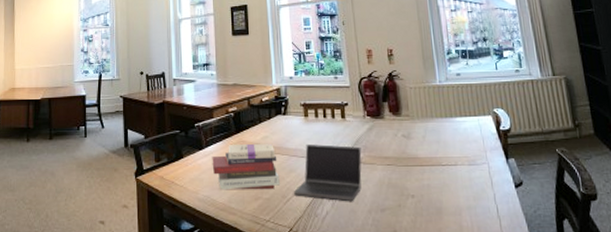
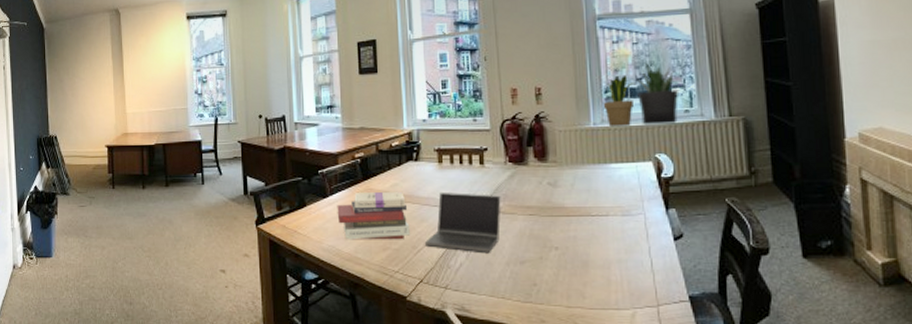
potted plant: none [446,38,474,85] -> present [603,74,637,128]
planter: none [473,28,510,83] -> present [637,62,678,125]

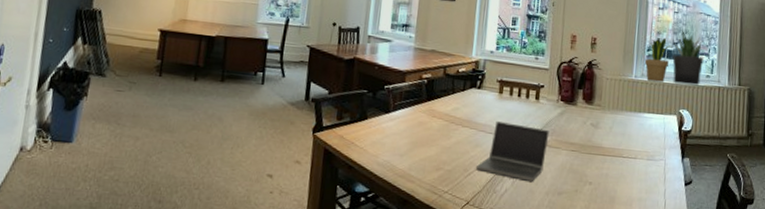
books: present [337,191,410,239] -> none [396,112,465,161]

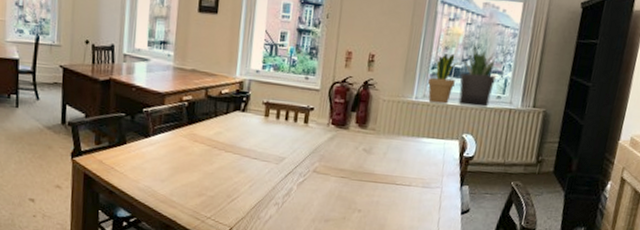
laptop computer: present [475,121,550,181] -> none [239,146,318,208]

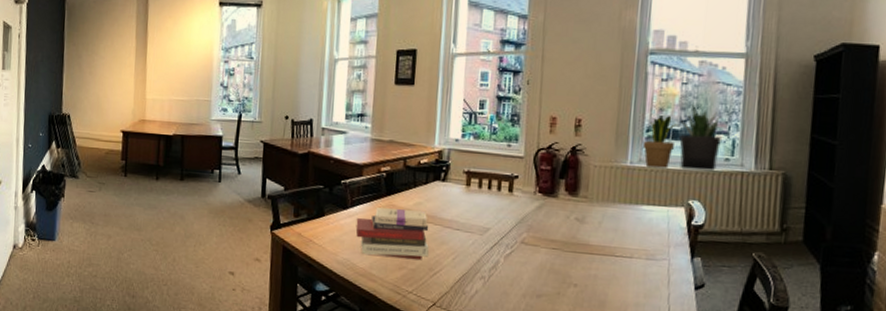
books: none [157,136,228,187] -> present [355,207,429,259]

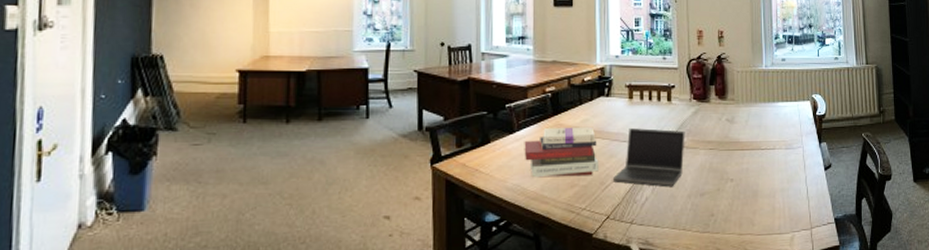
laptop computer: none [441,217,526,282] -> present [612,128,685,186]
potted plant: present [642,114,681,169] -> none [773,24,800,70]
planter: present [679,104,722,172] -> none [800,14,830,69]

